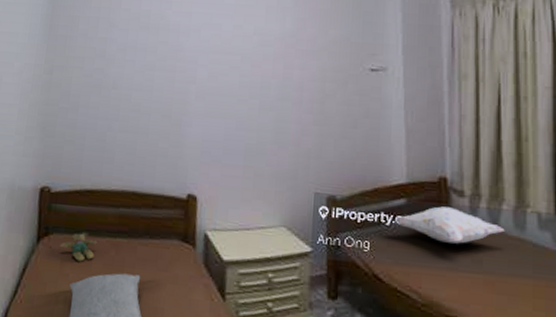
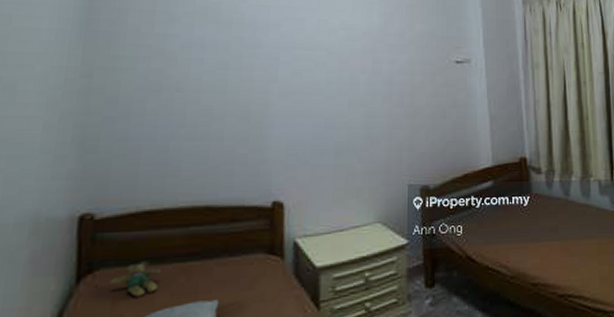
decorative pillow: present [394,206,505,244] -> none [483,184,575,217]

